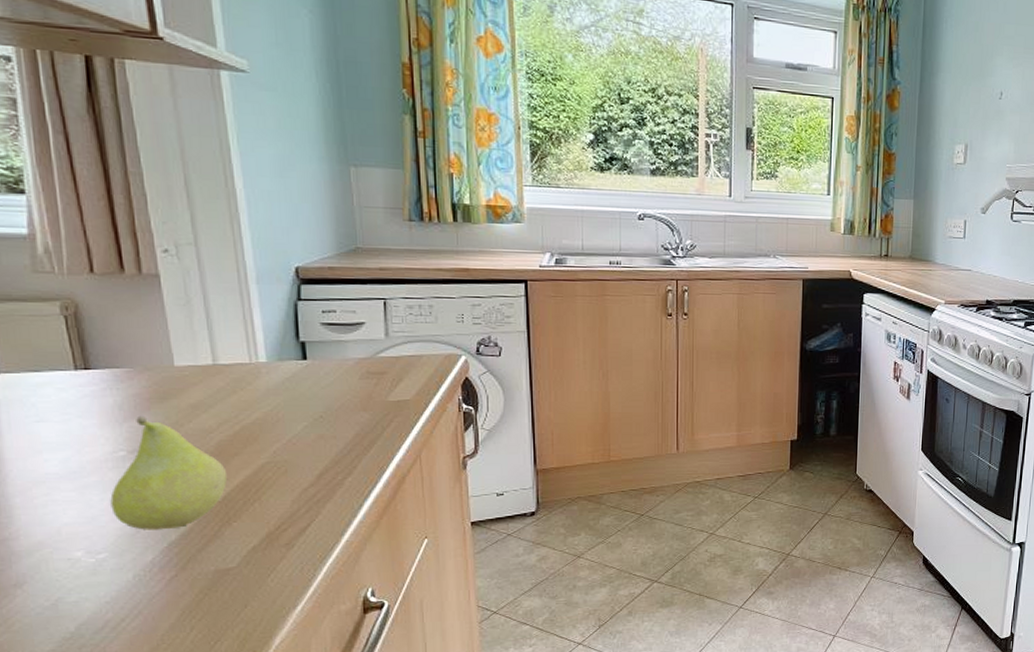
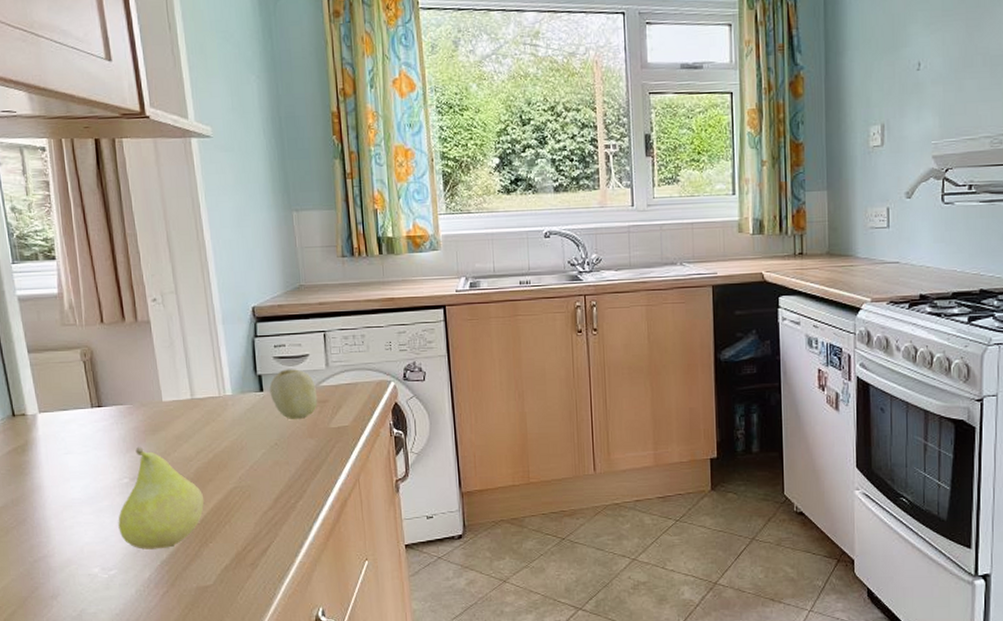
fruit: none [314,337,374,392] -> present [269,369,318,420]

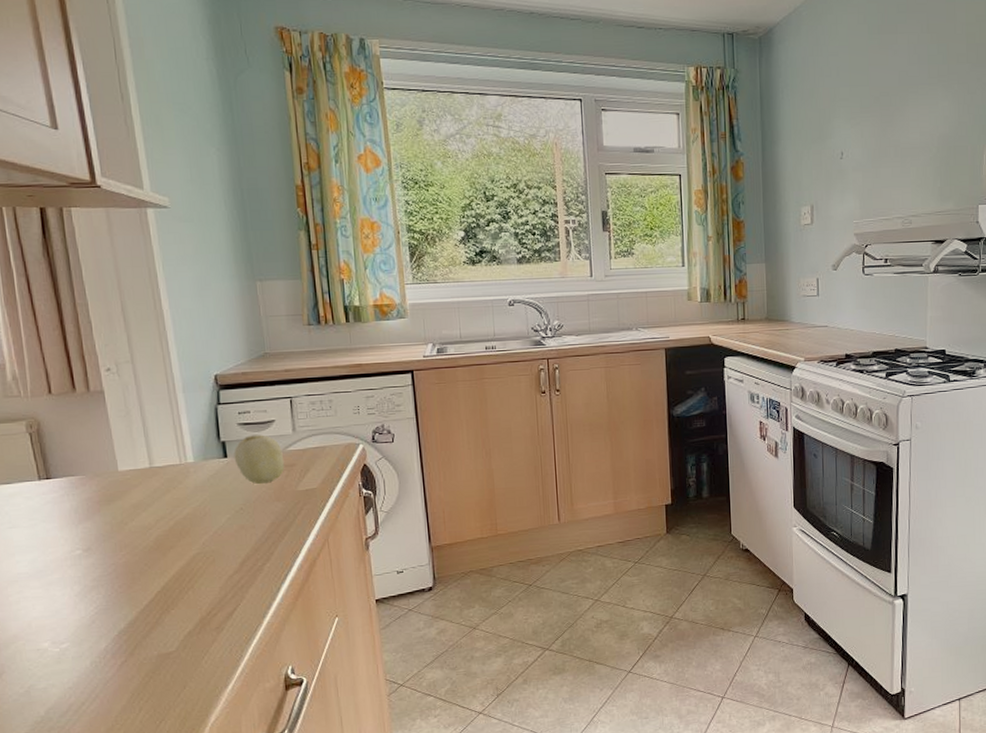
fruit: present [118,446,205,550] -> none [70,517,166,621]

